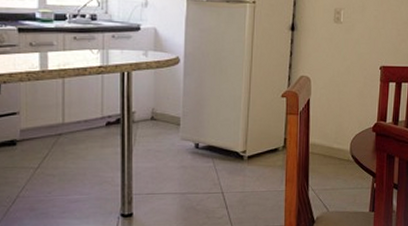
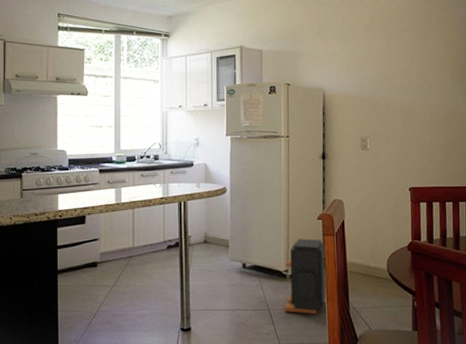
trash can: none [239,117,288,197] -> present [284,238,327,314]

